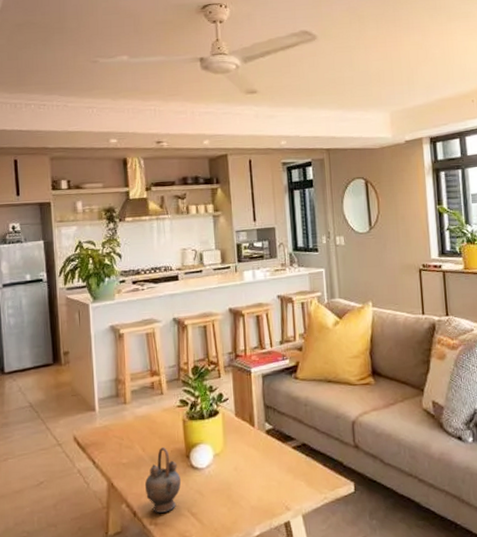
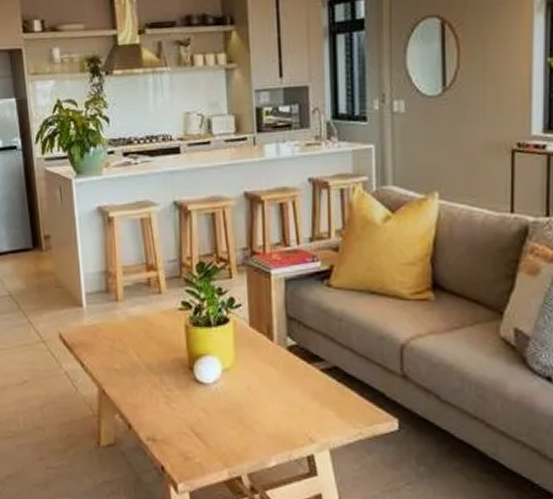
teapot: present [144,447,182,513] -> none [140,355,184,429]

